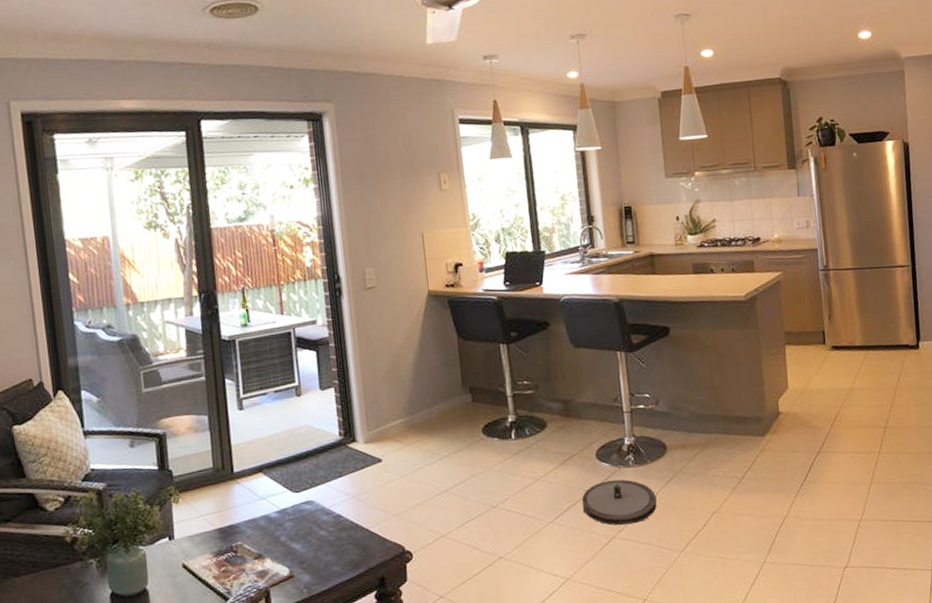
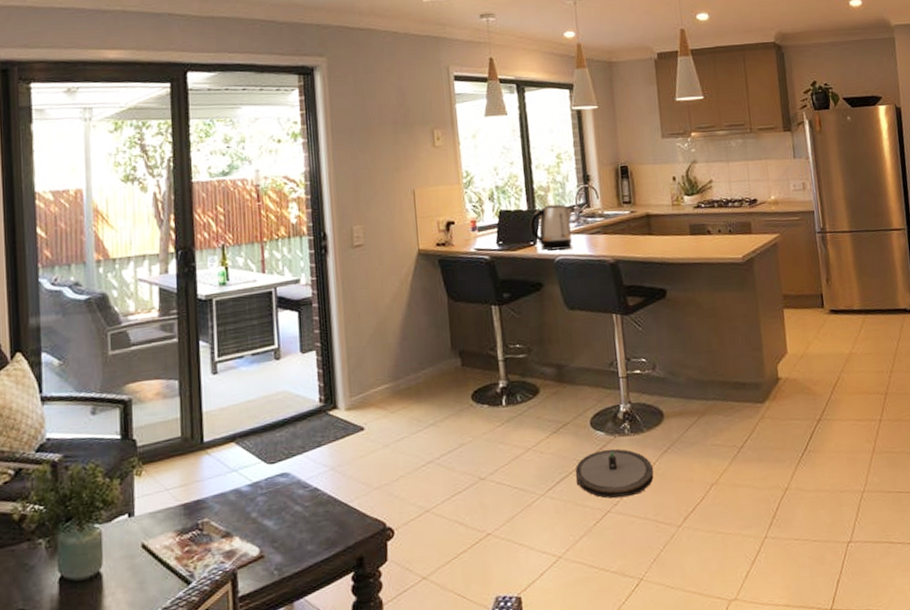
kettle: none [535,244,577,291] -> present [530,203,573,251]

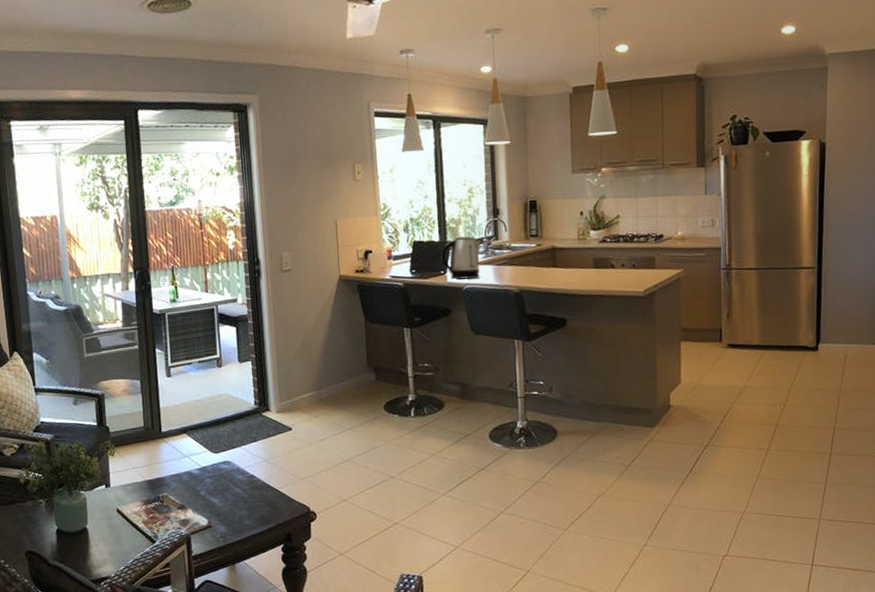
robot vacuum: present [575,448,654,499] -> none [473,459,545,502]

